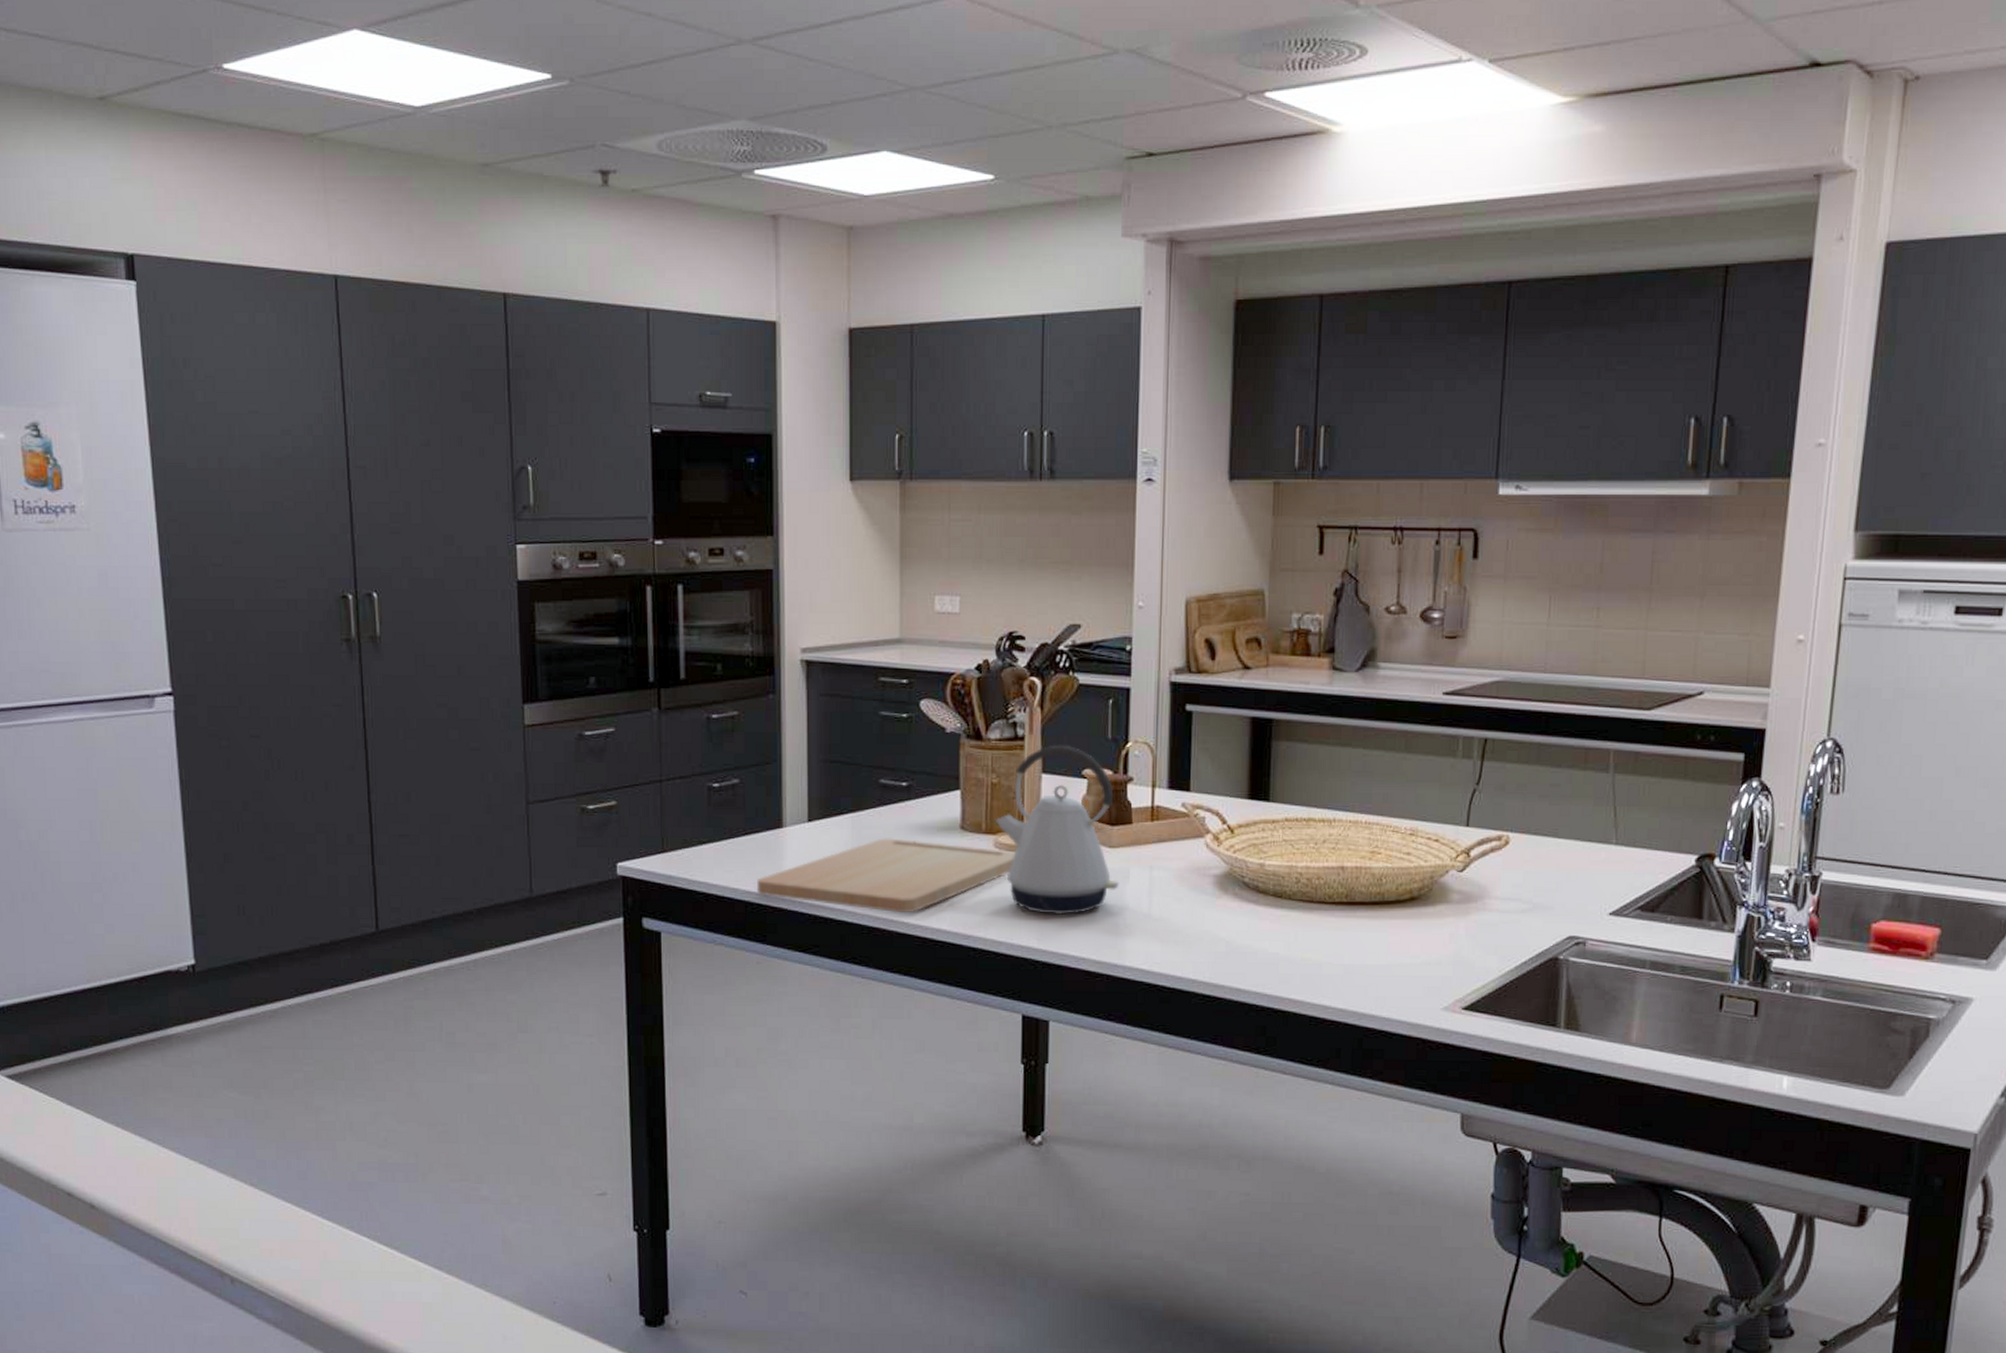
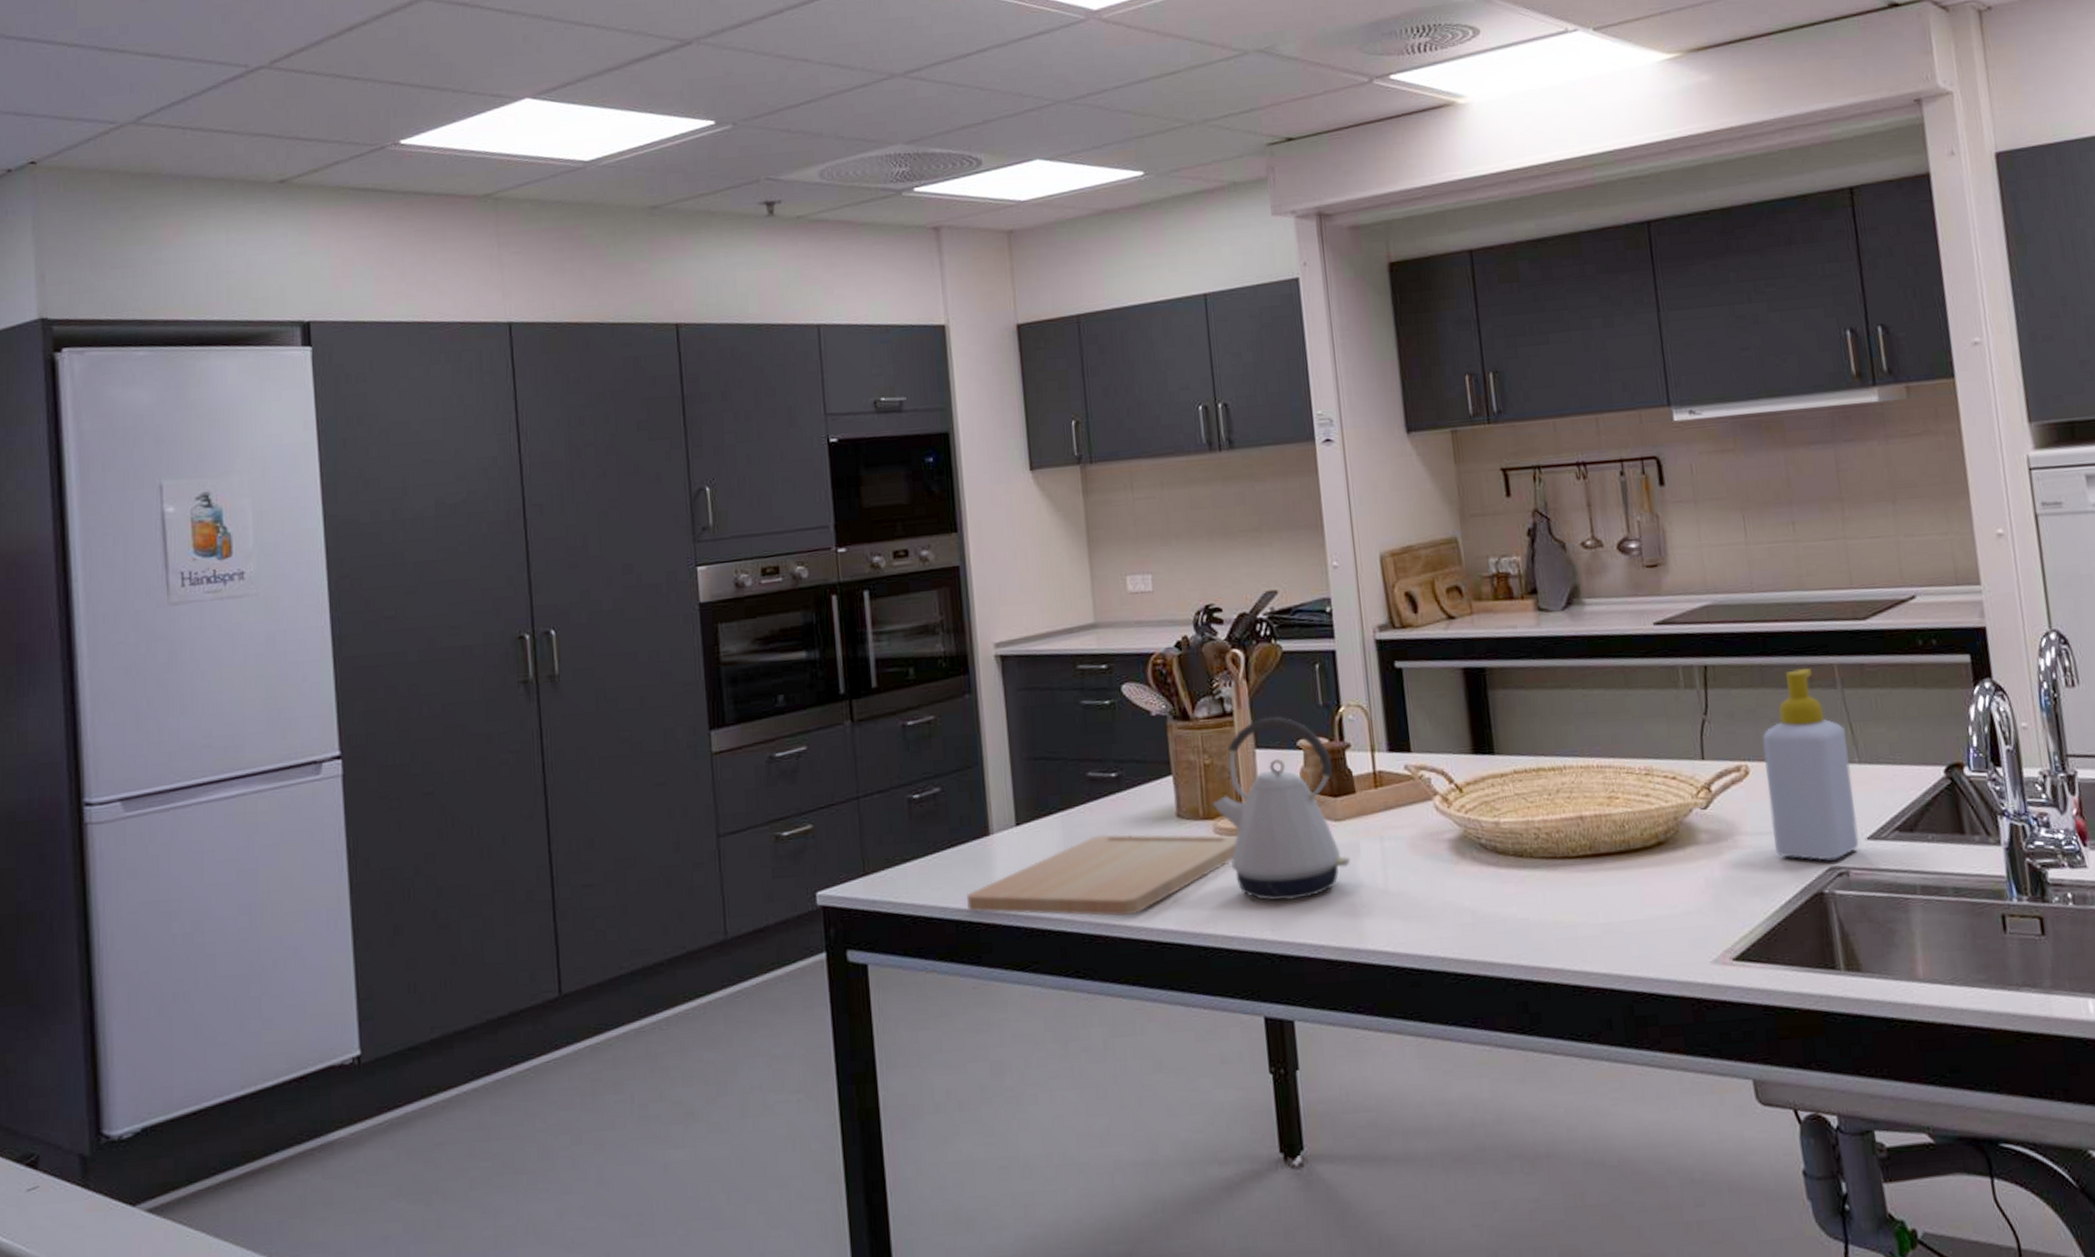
soap bottle: none [1521,750,1609,930] -> present [1762,668,1860,861]

